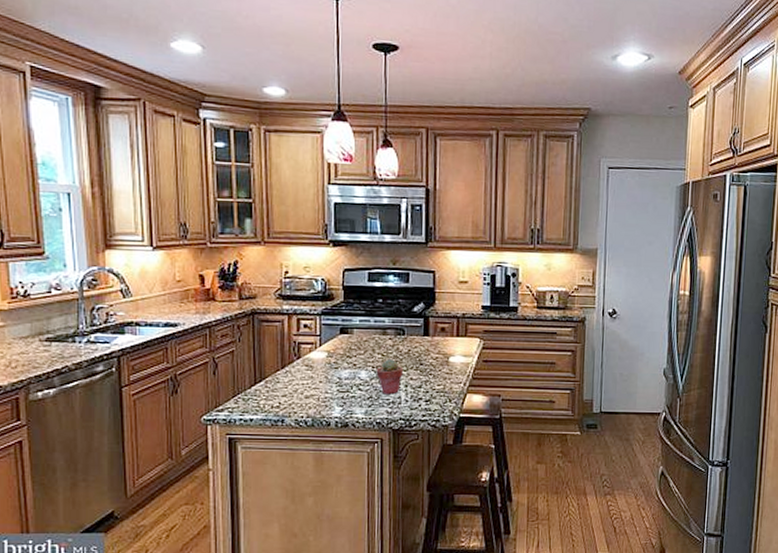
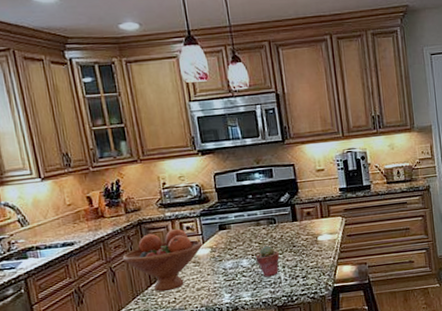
fruit bowl: none [228,324,319,393] -> present [122,228,203,292]

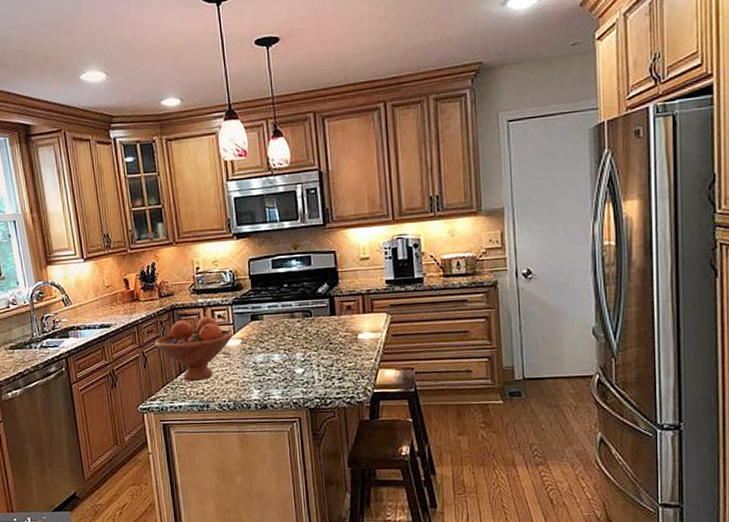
potted succulent: present [255,246,280,277] -> none [288,341,315,375]

